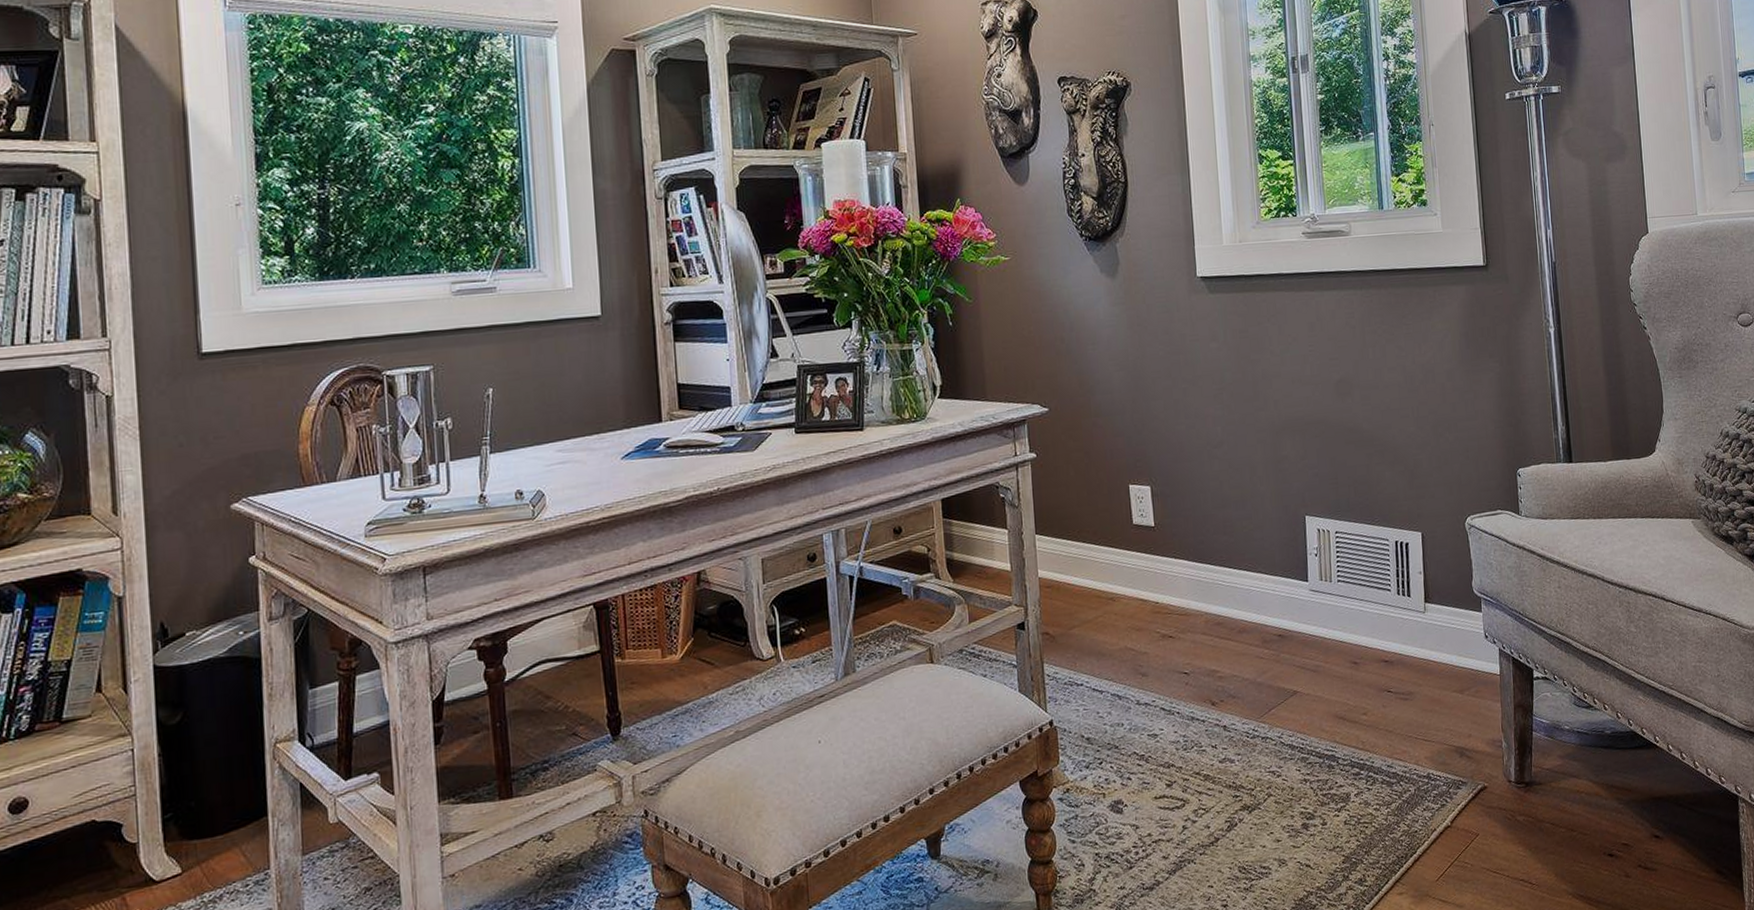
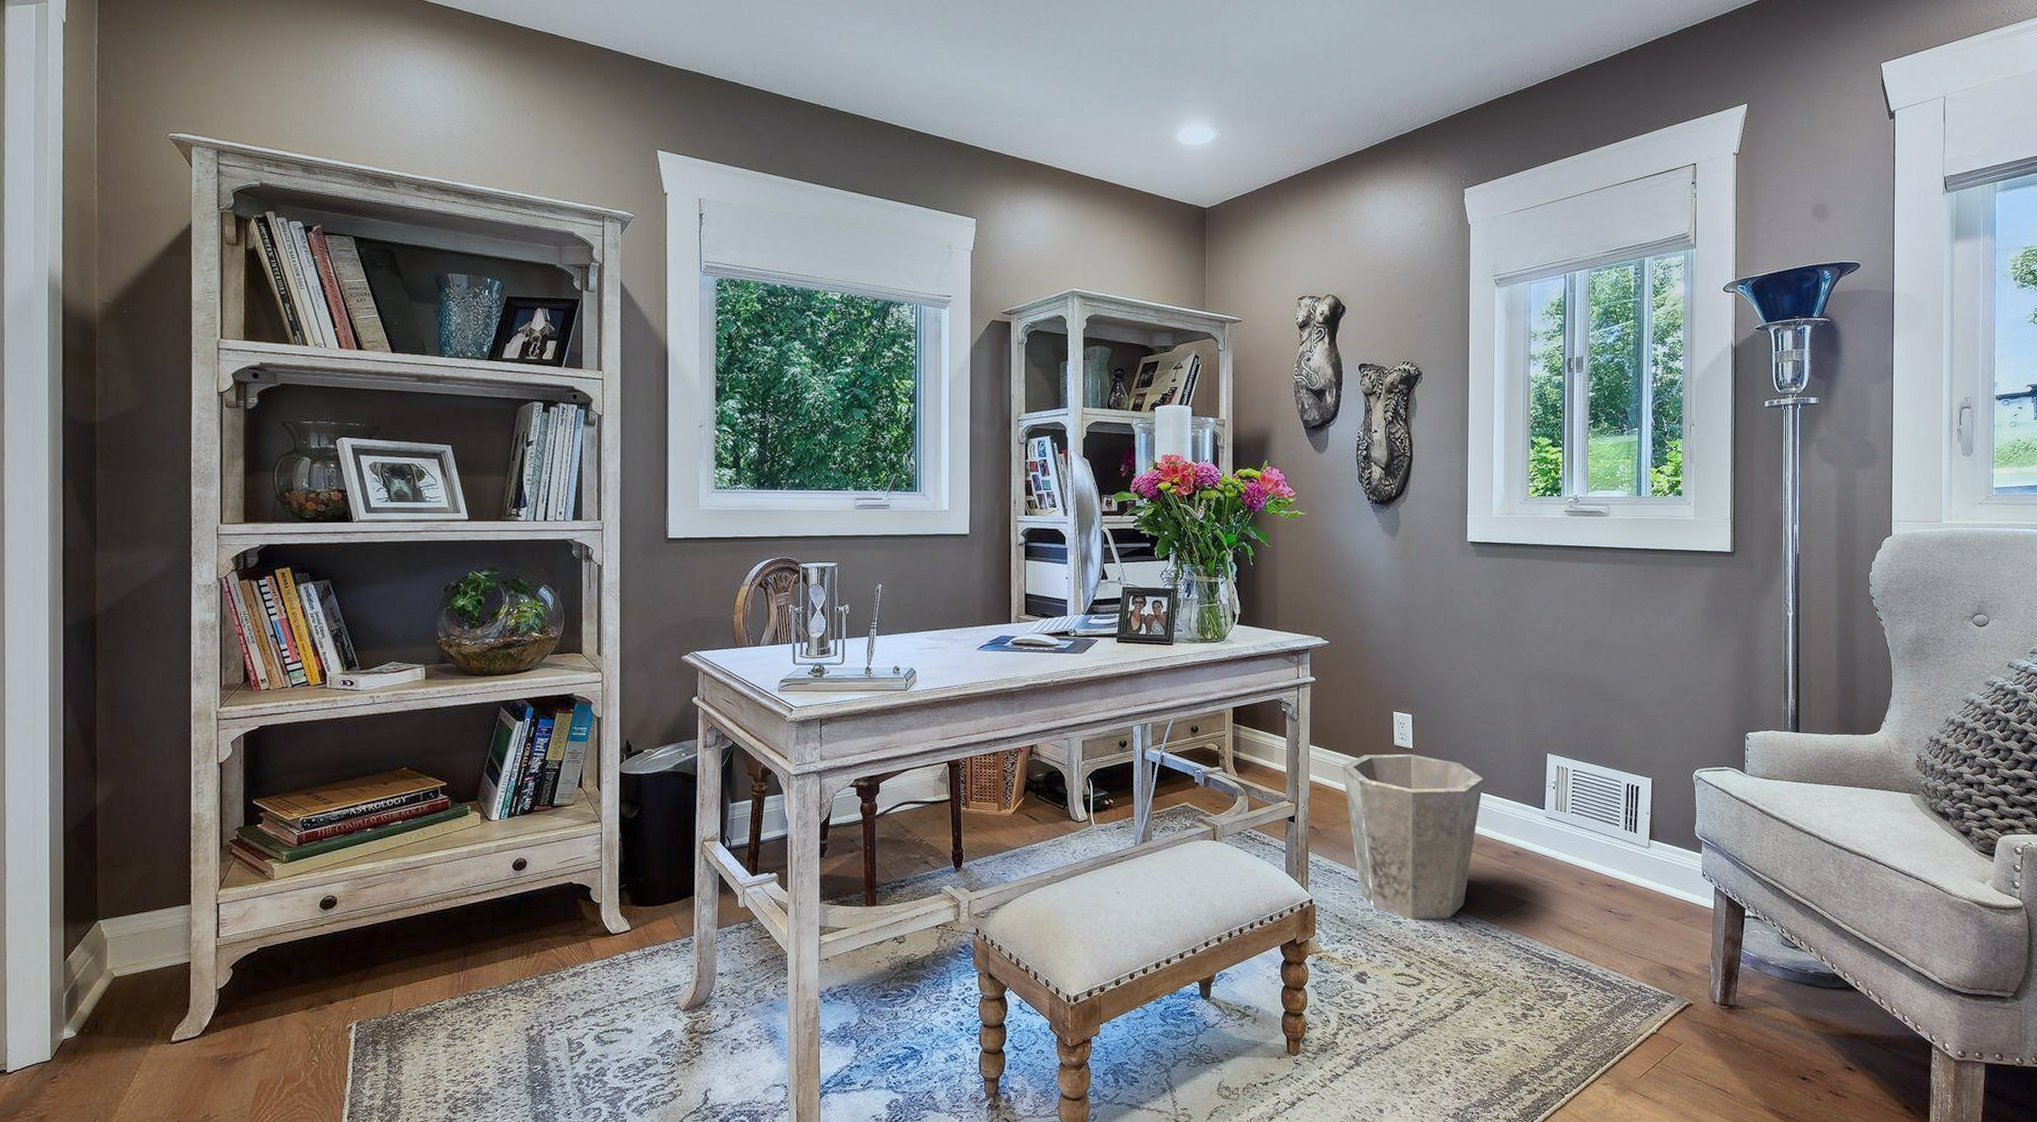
waste bin: none [1075,532,1238,730] -> present [1342,754,1484,920]

